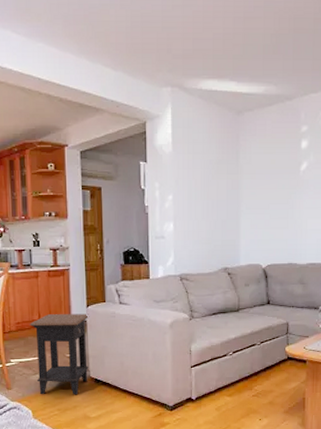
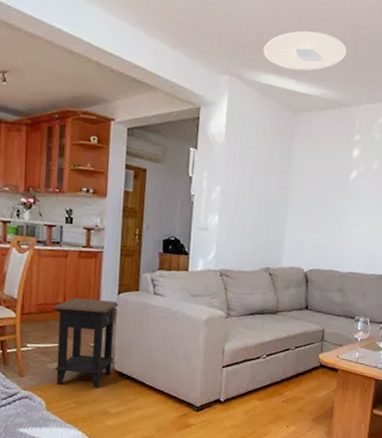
ceiling light: none [201,30,285,72] -> present [263,30,347,71]

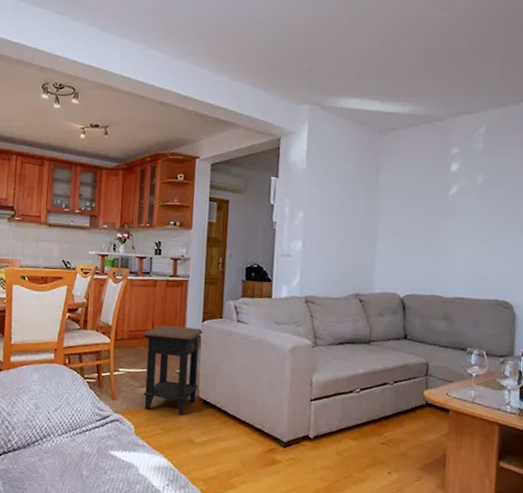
ceiling light: present [263,30,347,71] -> none [343,51,437,91]

